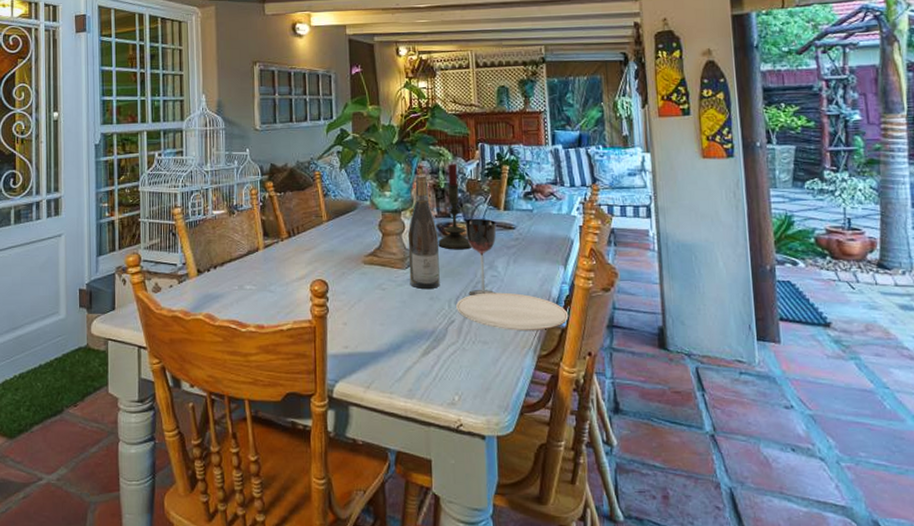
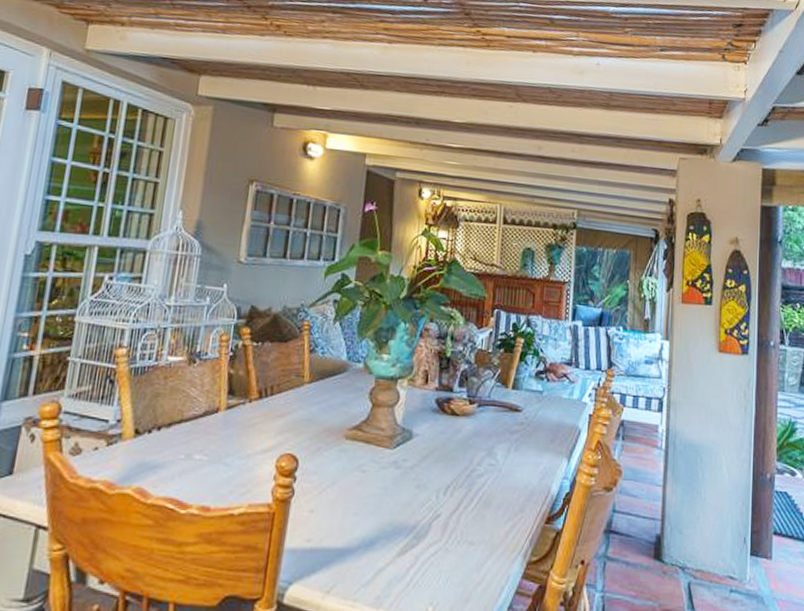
wine bottle: present [407,175,440,289] -> none [396,338,437,475]
candle: present [438,161,472,250] -> none [434,327,472,431]
plate: present [456,292,569,331] -> none [445,483,566,532]
wineglass: present [464,218,497,297] -> none [461,395,502,487]

